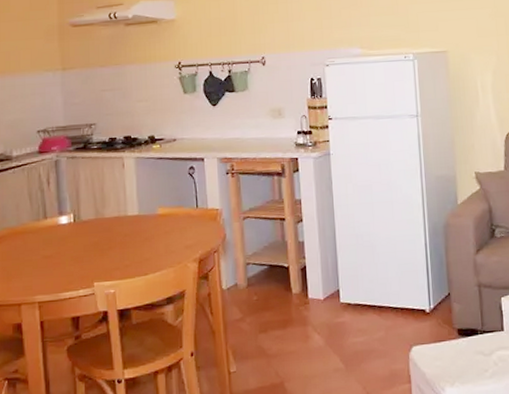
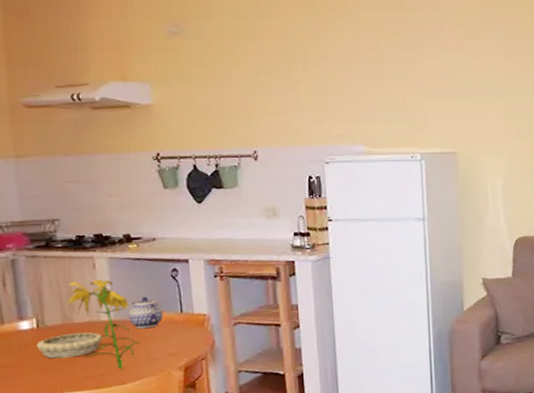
decorative bowl: none [73,226,129,251] -> present [37,332,103,359]
flower: none [99,176,161,262] -> present [66,278,140,370]
teapot: none [151,192,181,223] -> present [128,296,164,329]

